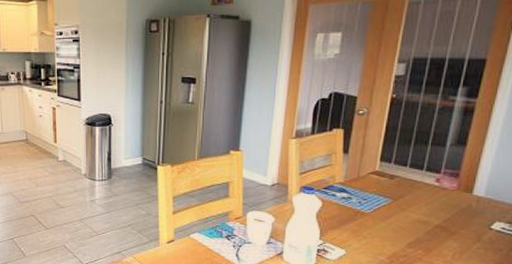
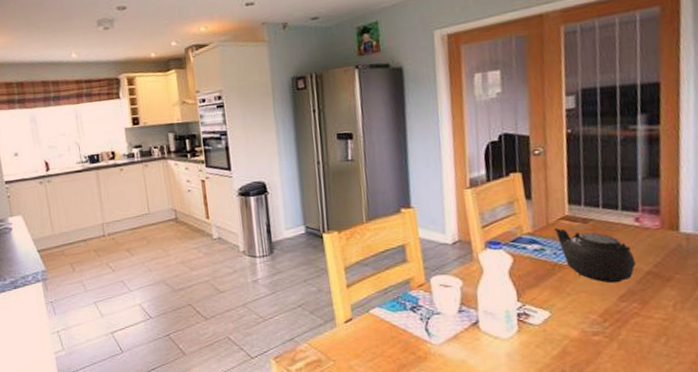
teapot: none [363,180,429,232] -> present [554,227,636,284]

